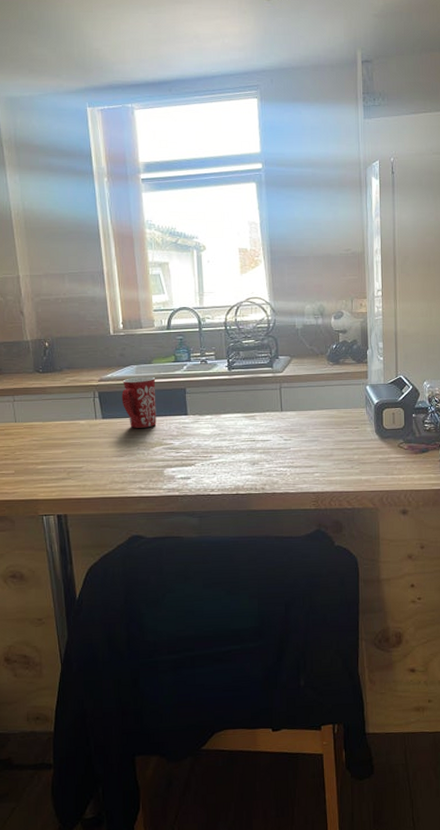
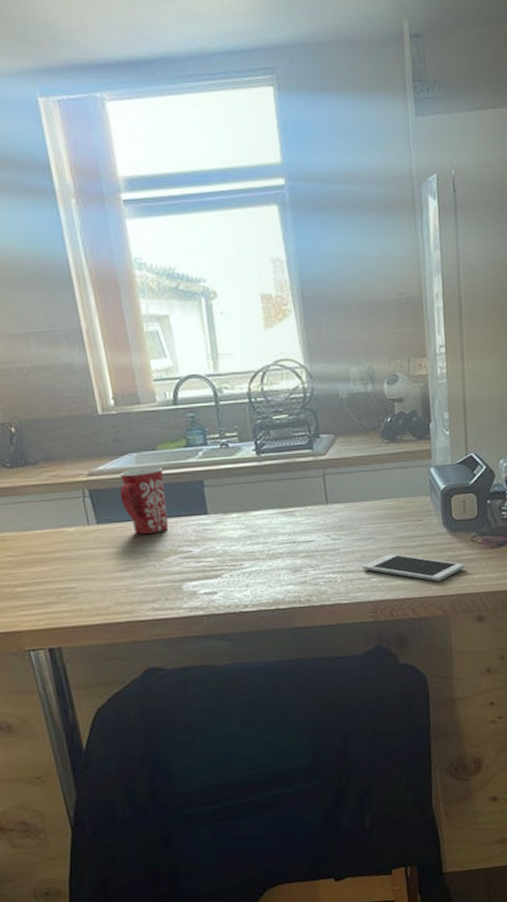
cell phone: none [308,454,392,479] -> present [362,553,465,581]

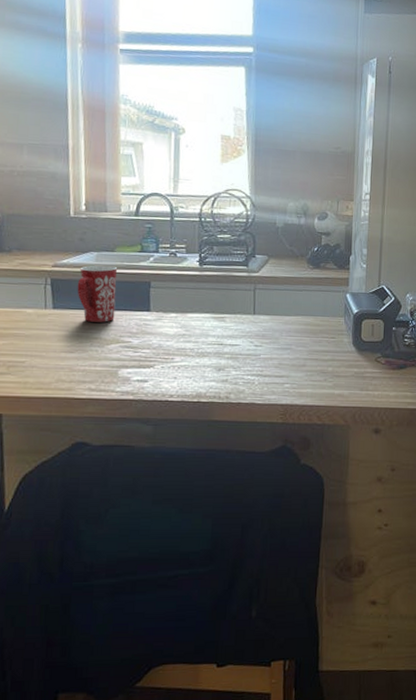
cell phone: present [362,553,465,581] -> none [278,364,368,393]

